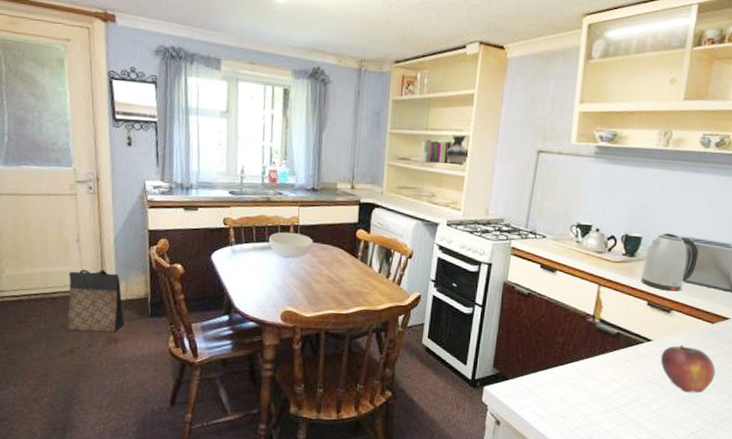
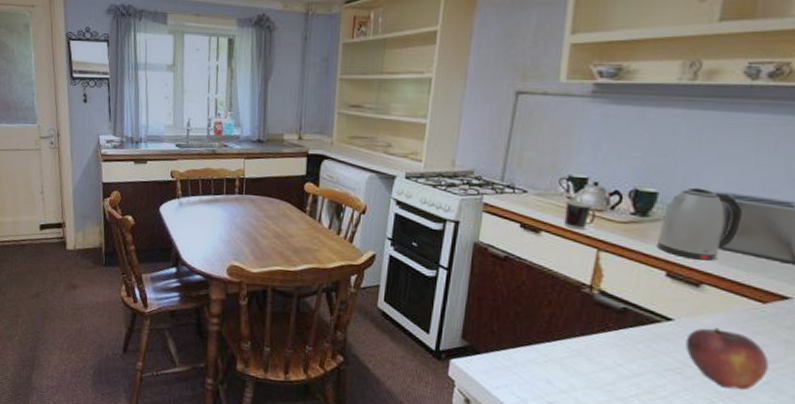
bag: present [67,269,125,332] -> none [33,219,83,279]
bowl: present [269,232,313,258] -> none [214,184,259,212]
books: present [421,139,455,164] -> none [375,84,414,110]
ceramic jug: present [446,136,469,166] -> none [404,78,431,112]
mug: none [574,244,598,269] -> present [564,200,596,230]

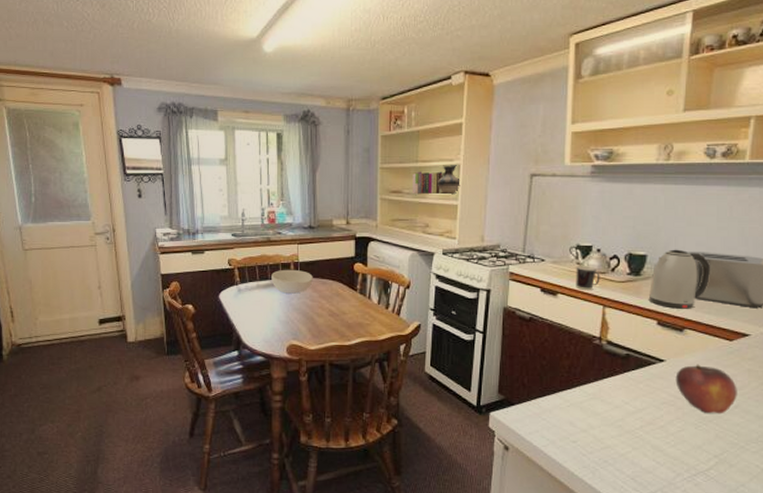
bowl: none [214,184,259,212] -> present [271,269,313,294]
books: none [375,84,414,110] -> present [413,171,445,195]
ceramic jug: none [404,78,431,112] -> present [438,165,460,195]

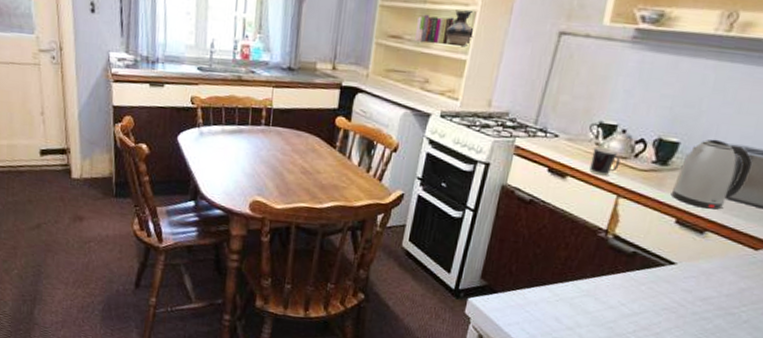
bowl: present [271,269,313,294] -> none [239,115,287,145]
fruit: present [675,364,737,414] -> none [682,271,752,328]

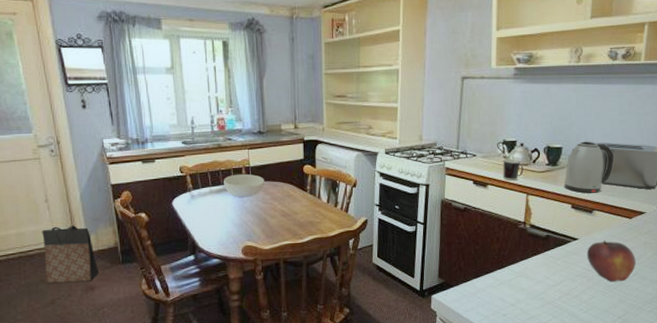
bag: none [33,143,90,211] -> present [42,225,100,283]
bowl: none [239,115,287,145] -> present [224,173,265,198]
books: present [415,14,457,45] -> none [355,76,386,99]
ceramic jug: present [446,11,474,47] -> none [379,70,400,98]
fruit: none [682,271,752,328] -> present [587,240,636,282]

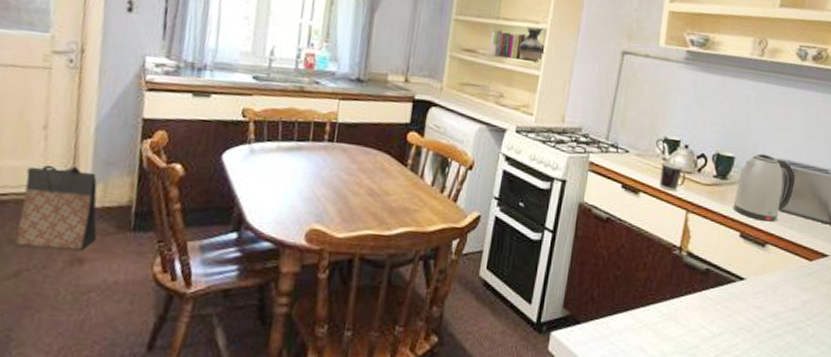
bowl: present [224,173,265,198] -> none [297,129,354,163]
books: none [355,76,386,99] -> present [489,29,529,60]
ceramic jug: none [379,70,400,98] -> present [519,28,545,63]
fruit: present [587,240,636,282] -> none [754,285,814,344]

